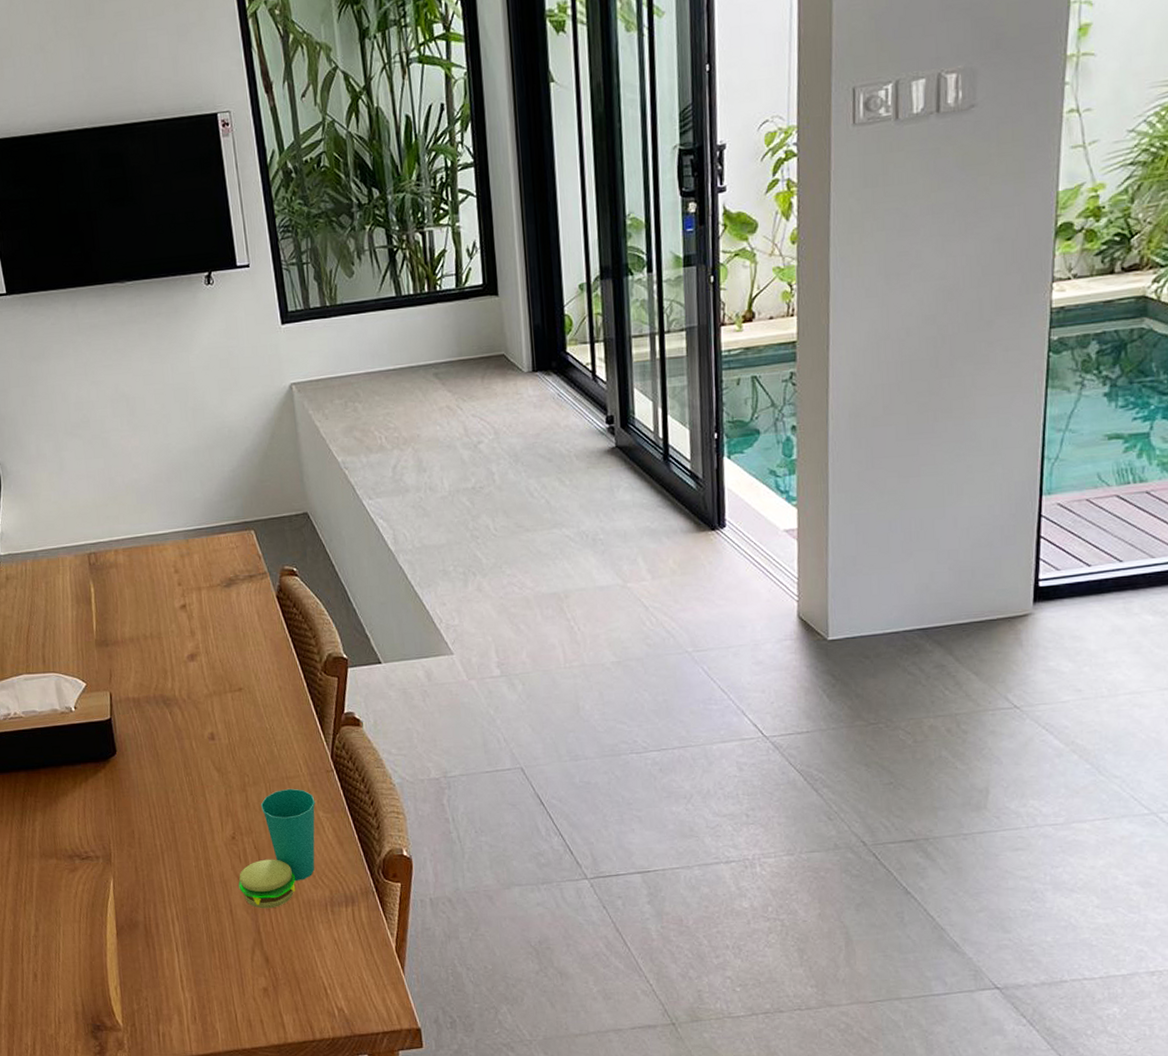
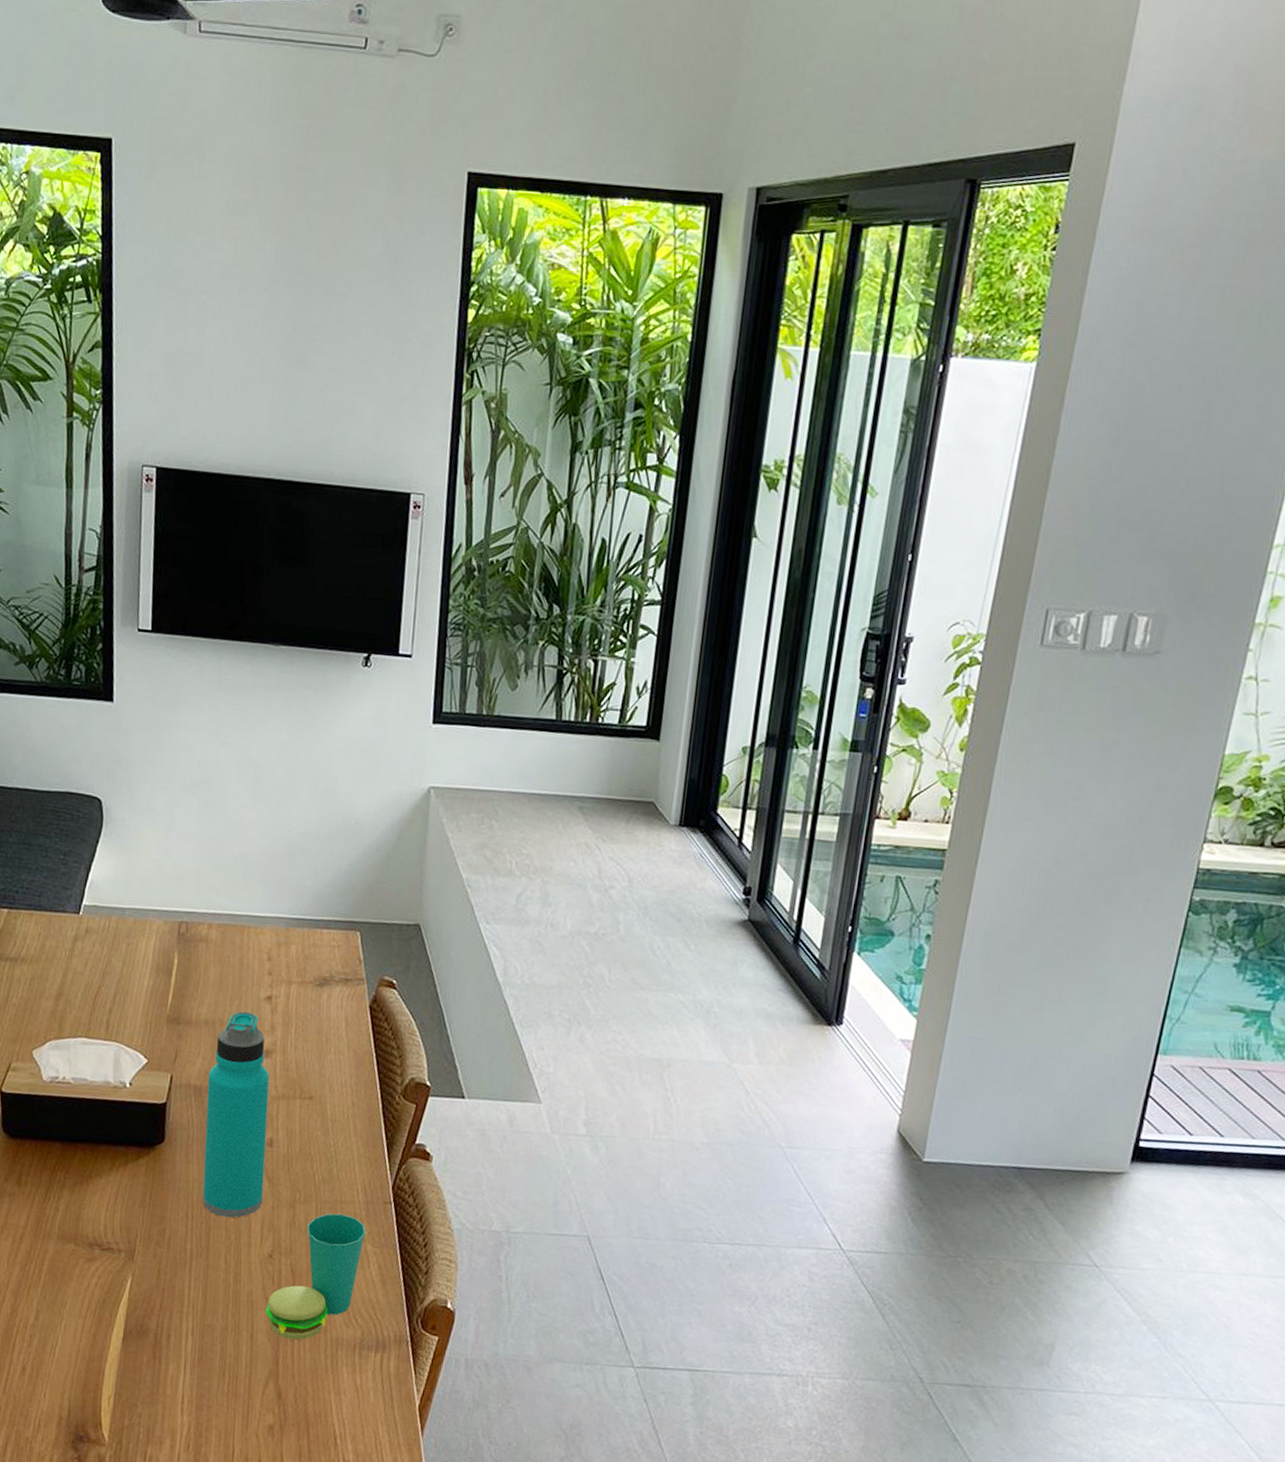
water bottle: none [143,622,216,811] -> present [202,1011,270,1218]

